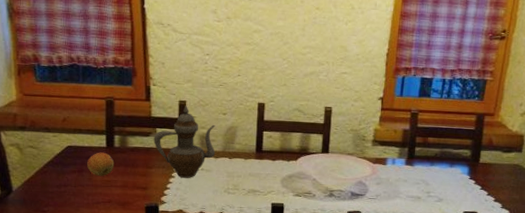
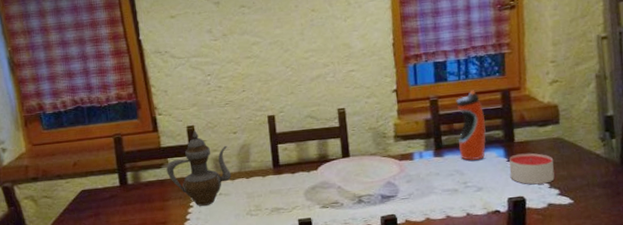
fruit: present [87,152,115,177] -> none [102,191,131,218]
water bottle: none [429,109,458,174] -> present [456,90,486,161]
candle: none [469,173,510,204] -> present [509,153,555,185]

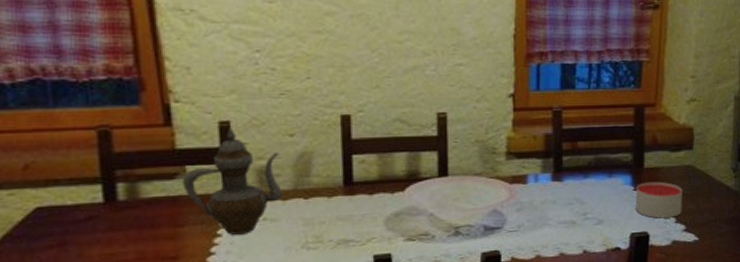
water bottle: present [456,90,486,161] -> none [582,102,615,188]

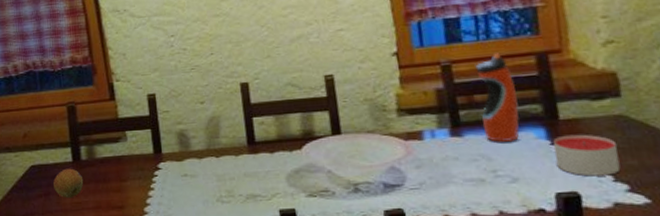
fruit: none [73,211,121,250] -> present [53,168,84,199]
teapot: present [182,128,283,235] -> none [124,100,199,189]
water bottle: none [582,102,615,188] -> present [475,53,520,143]

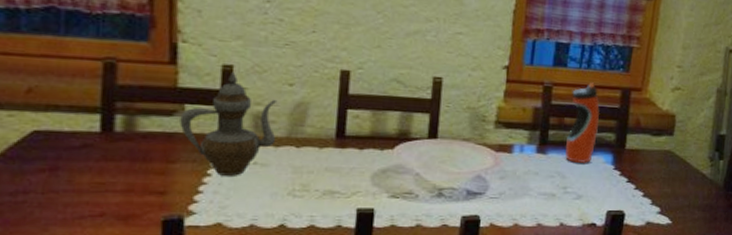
fruit: present [53,168,84,199] -> none [66,139,114,177]
teapot: none [124,100,199,189] -> present [179,72,278,176]
candle: present [553,134,621,177] -> none [613,162,661,199]

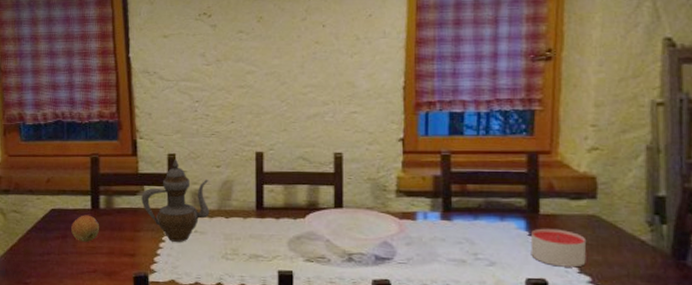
fruit: none [66,139,114,177] -> present [71,215,100,243]
water bottle: present [565,82,600,164] -> none [472,148,506,230]
candle: none [613,162,661,199] -> present [530,228,587,268]

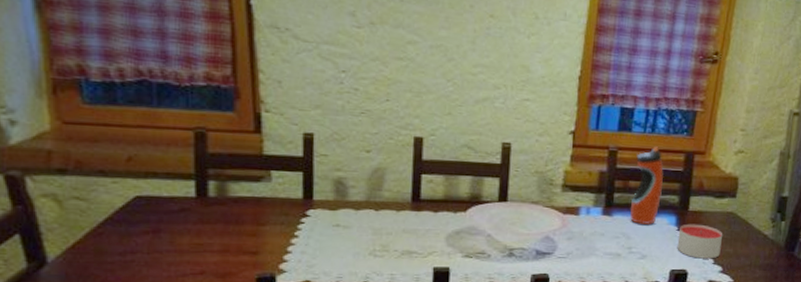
fruit: present [71,215,100,243] -> none [167,204,209,239]
teapot: present [141,159,210,242] -> none [267,140,356,238]
water bottle: none [472,148,506,230] -> present [630,146,664,226]

